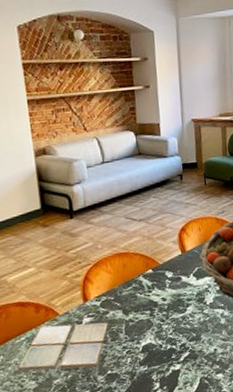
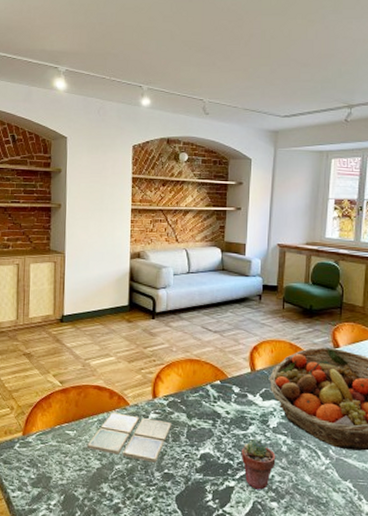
potted succulent: none [182,318,217,368] -> present [241,438,276,491]

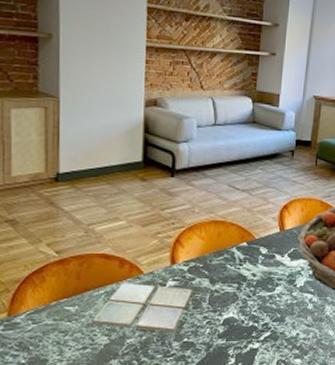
potted succulent: present [241,438,276,491] -> none [266,299,302,350]

